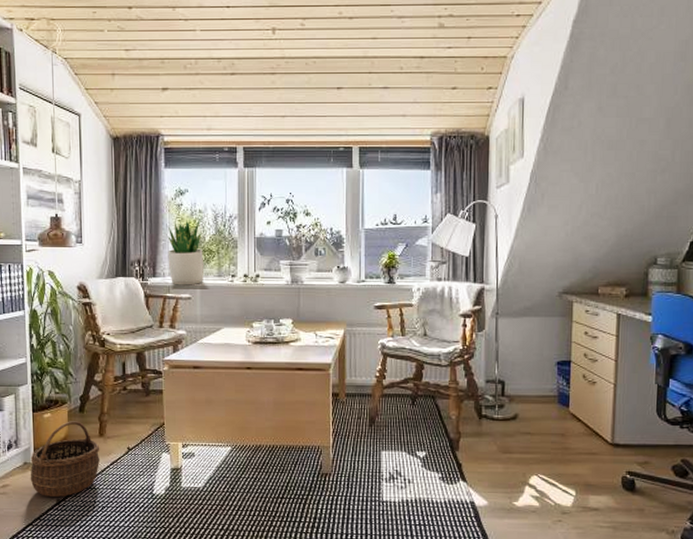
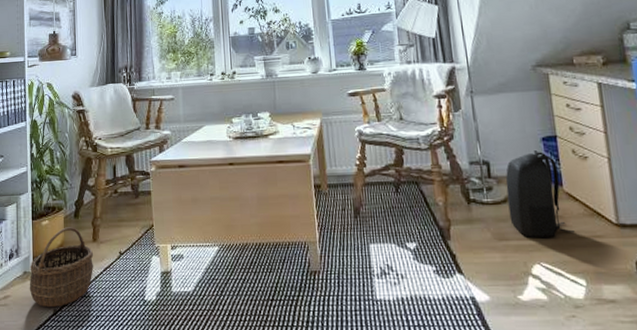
planter: present [167,217,204,285] -> none [150,23,185,88]
backpack: none [516,373,573,453] -> present [505,150,575,239]

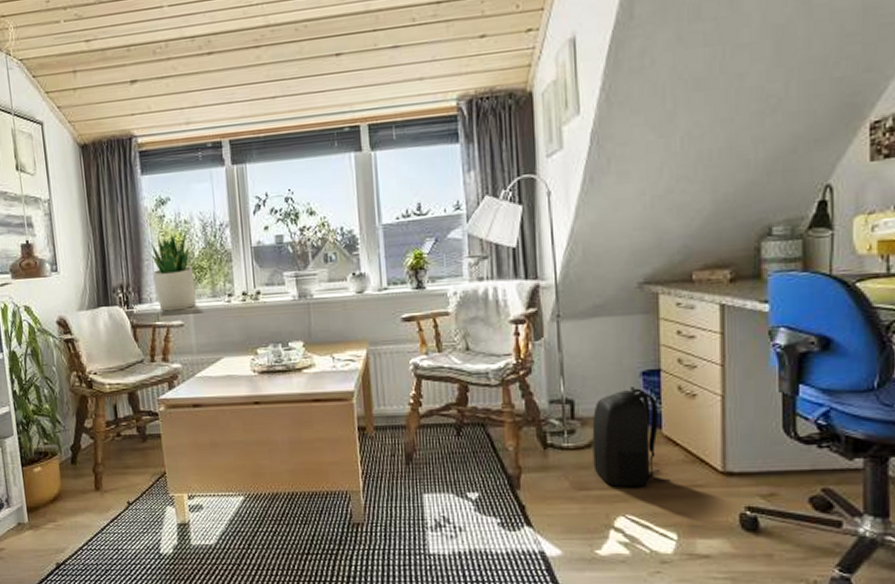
wicker basket: present [29,227,94,307] -> none [24,474,99,560]
planter: none [150,23,185,88] -> present [150,230,196,311]

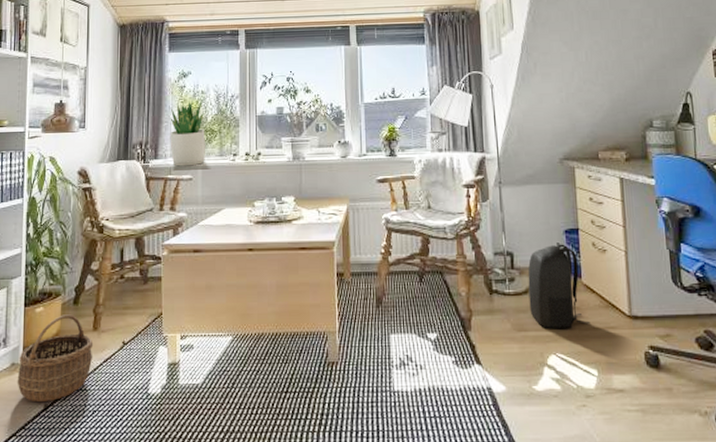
wicker basket: none [24,474,99,560] -> present [17,314,94,401]

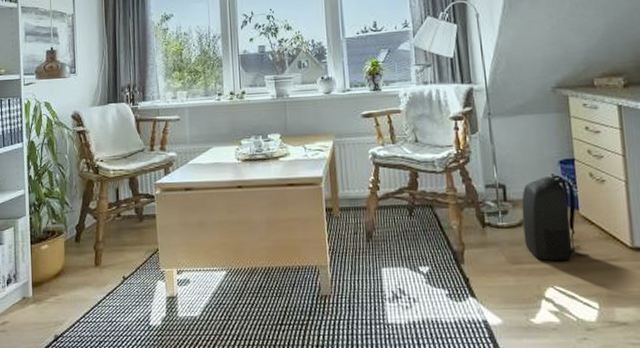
wicker basket: present [17,314,94,401] -> none [28,251,97,332]
planter: present [170,98,205,167] -> none [155,40,191,108]

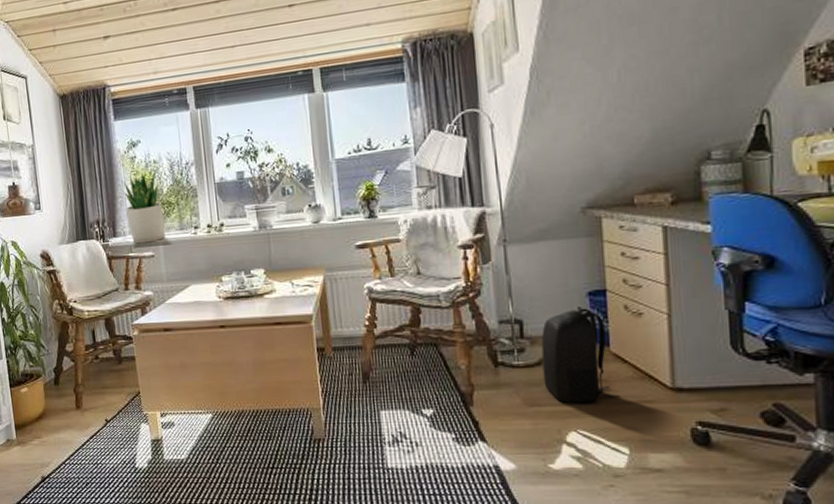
planter: none [155,40,191,108] -> present [123,169,166,244]

